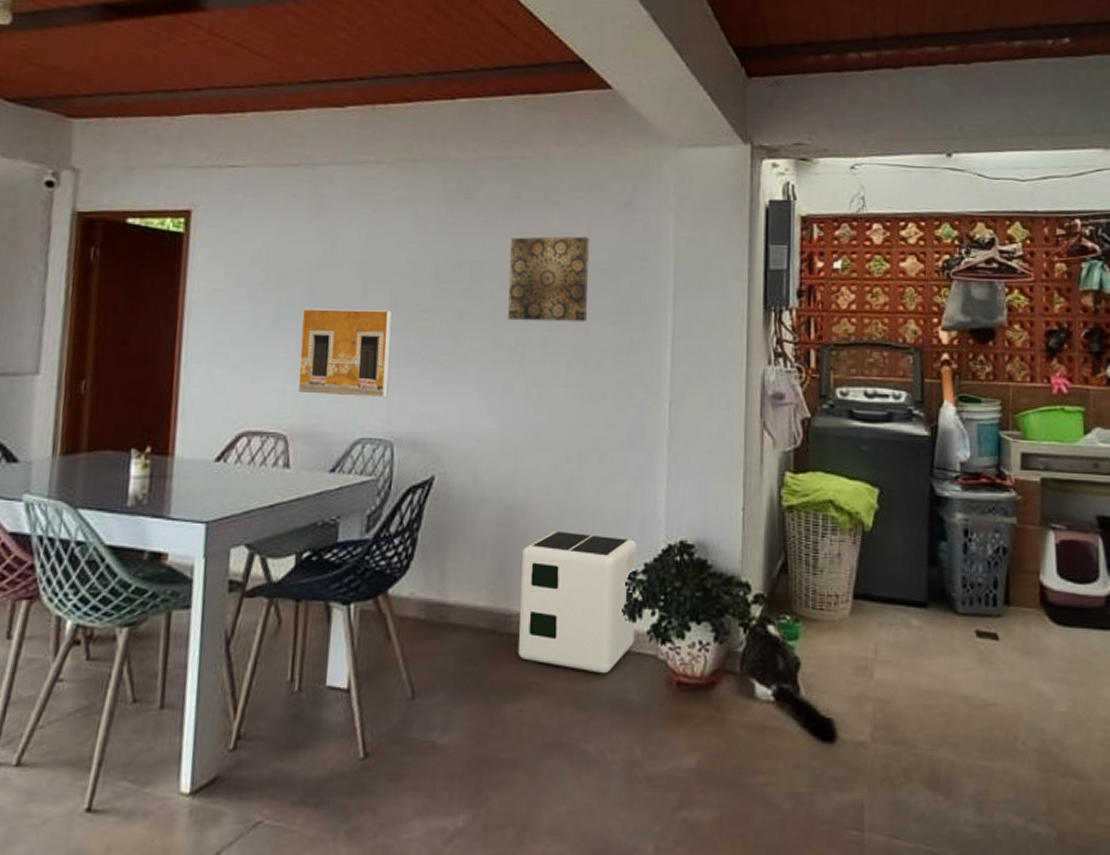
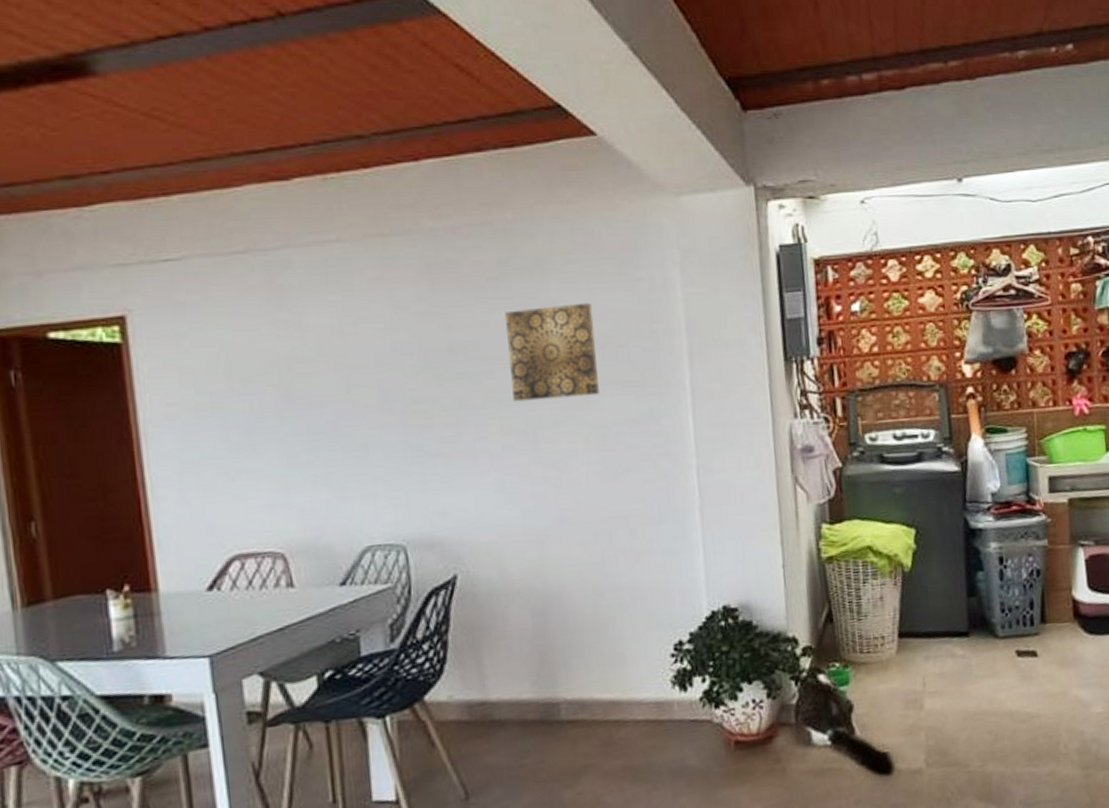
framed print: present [297,309,392,398] -> none [279,405,393,507]
air purifier: present [517,530,638,674] -> none [561,610,688,746]

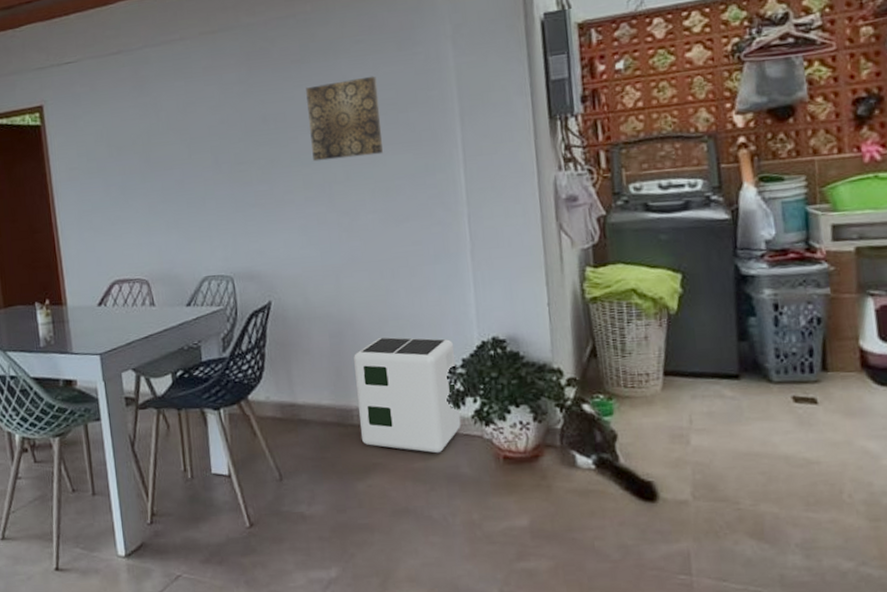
air purifier: none [561,610,688,746] -> present [353,337,461,454]

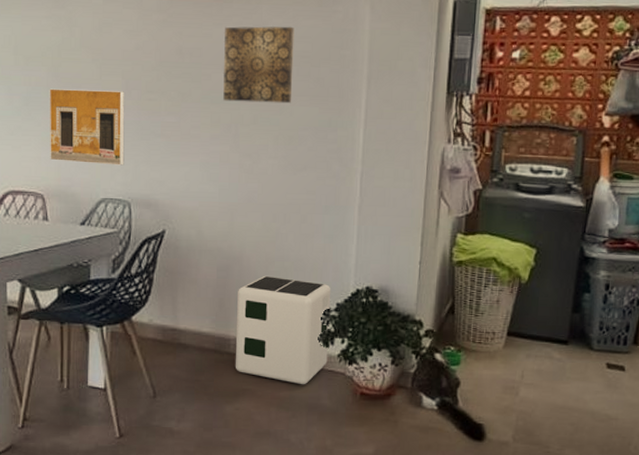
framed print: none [143,167,223,245] -> present [49,88,125,166]

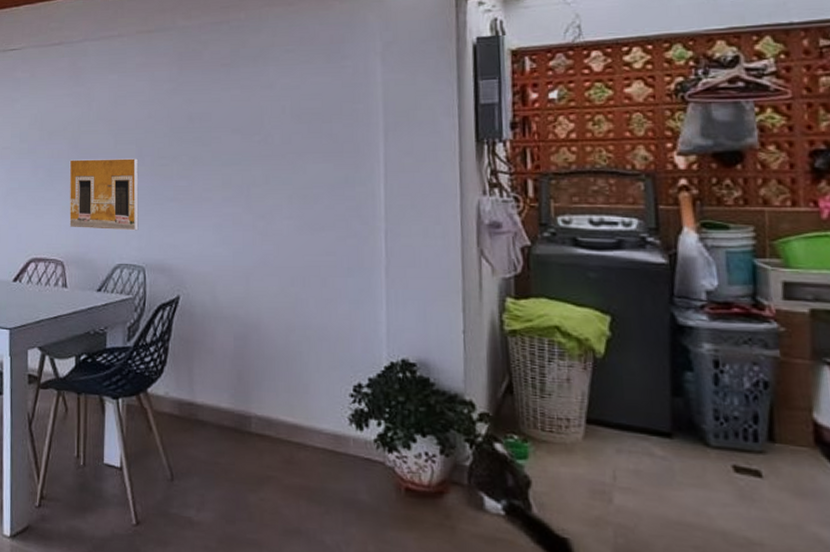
wall art: present [223,26,295,104] -> none [232,85,305,163]
air purifier: present [235,275,331,385] -> none [256,345,363,475]

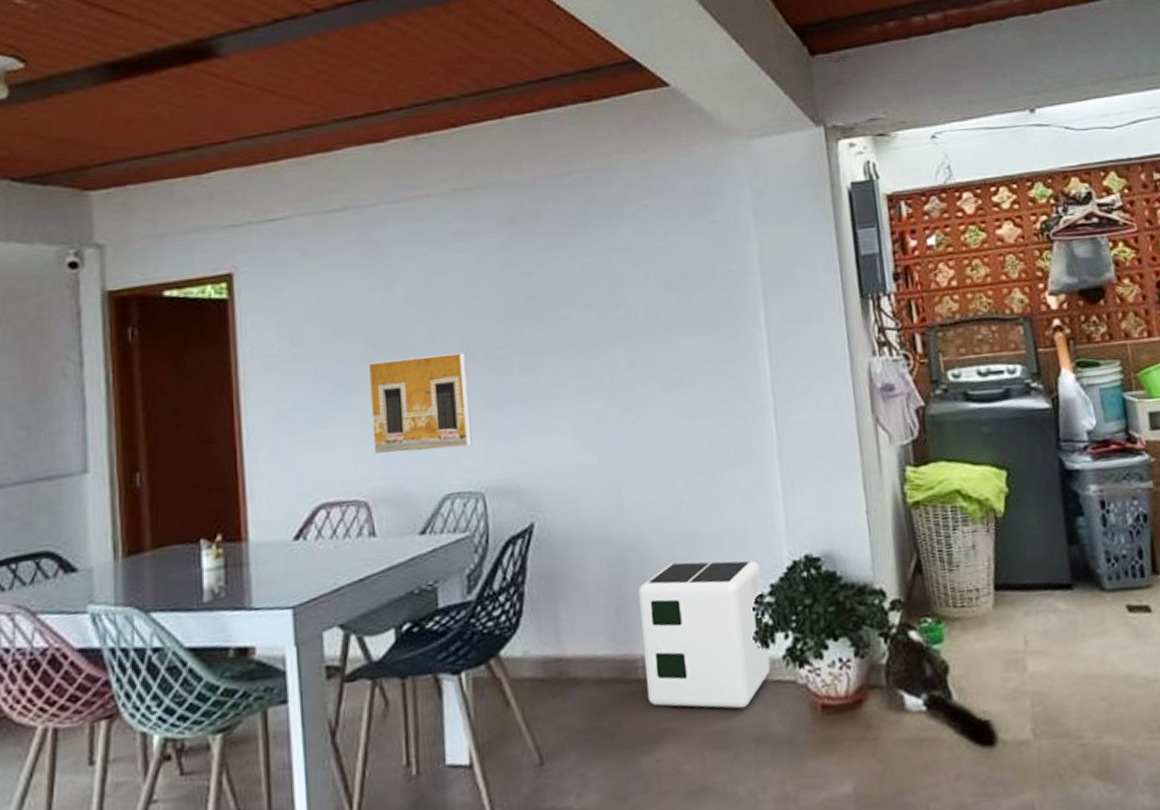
air purifier: none [256,345,363,475] -> present [638,560,771,709]

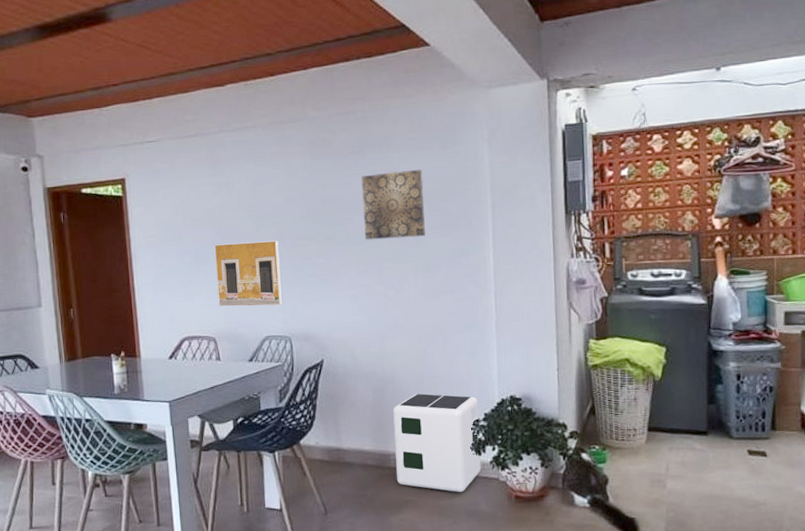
wall art: none [582,246,676,346] -> present [361,169,426,240]

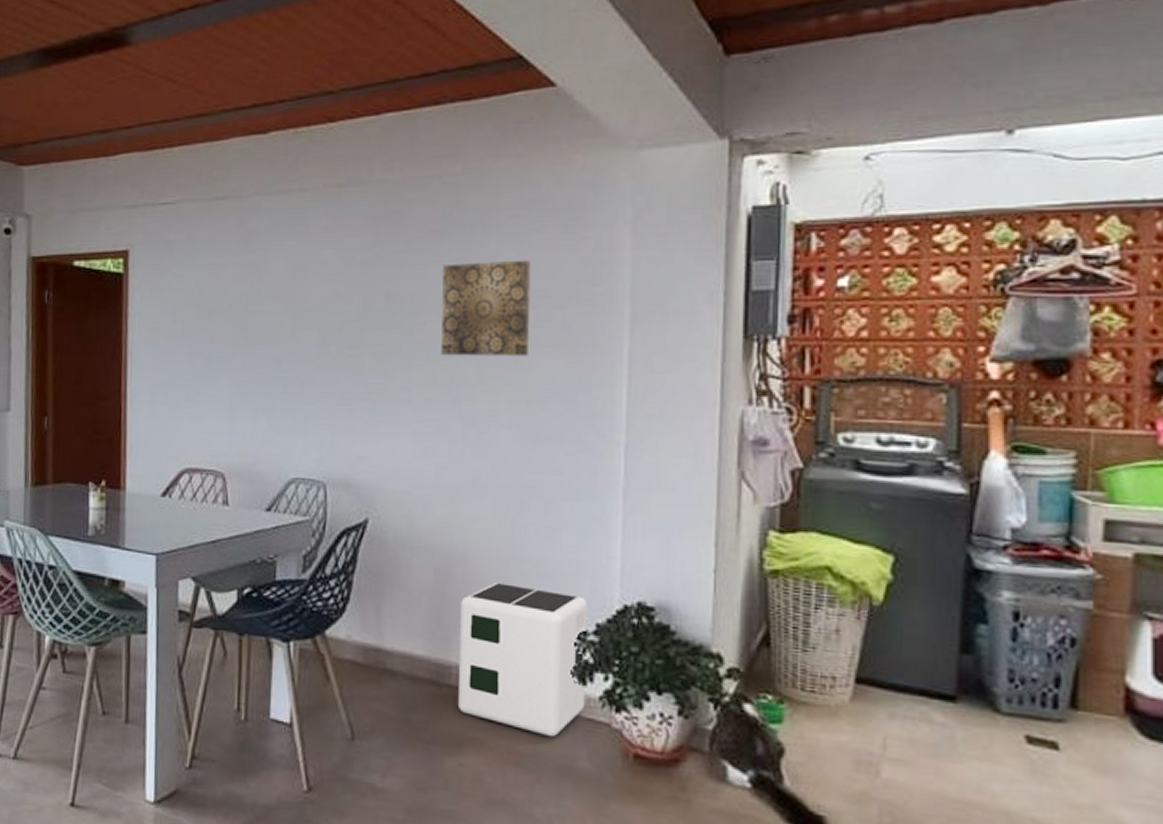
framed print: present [214,240,283,307] -> none [233,346,321,438]

